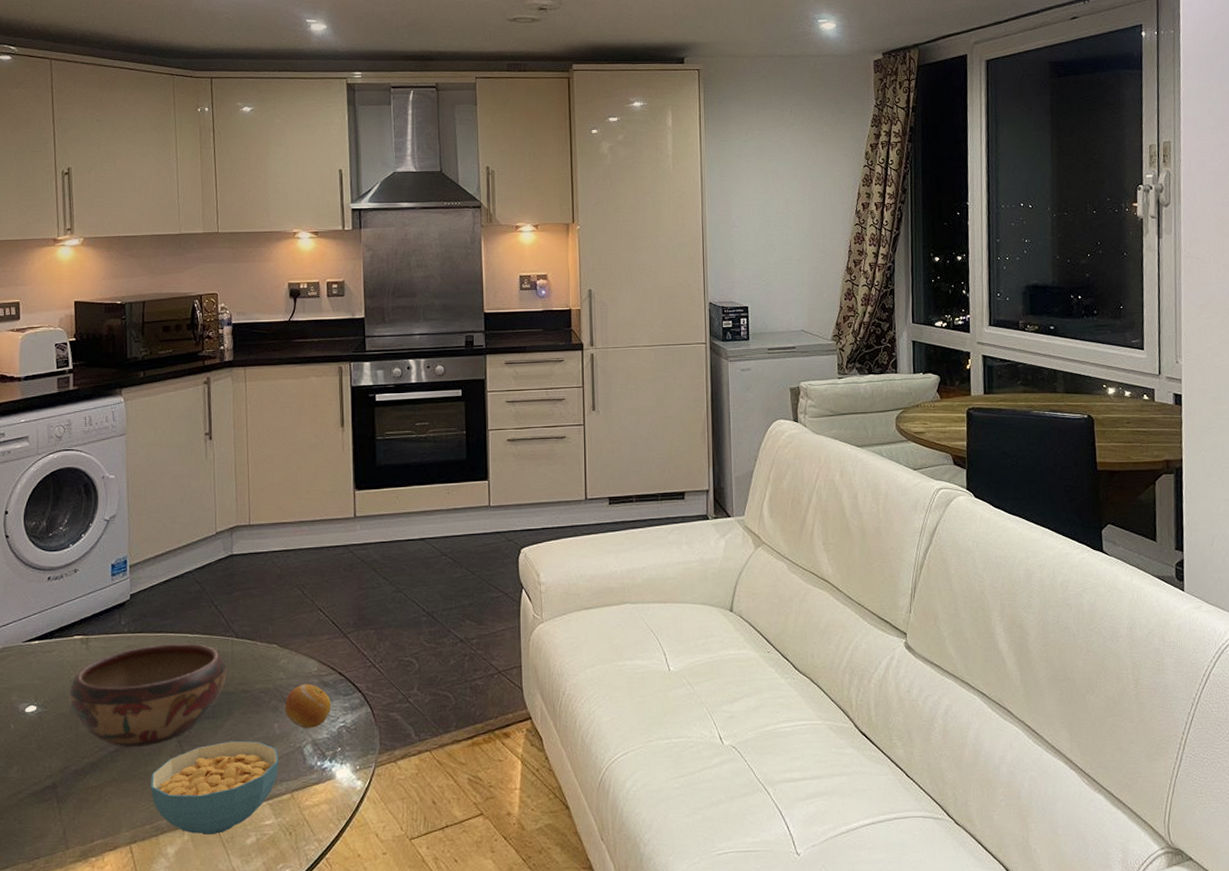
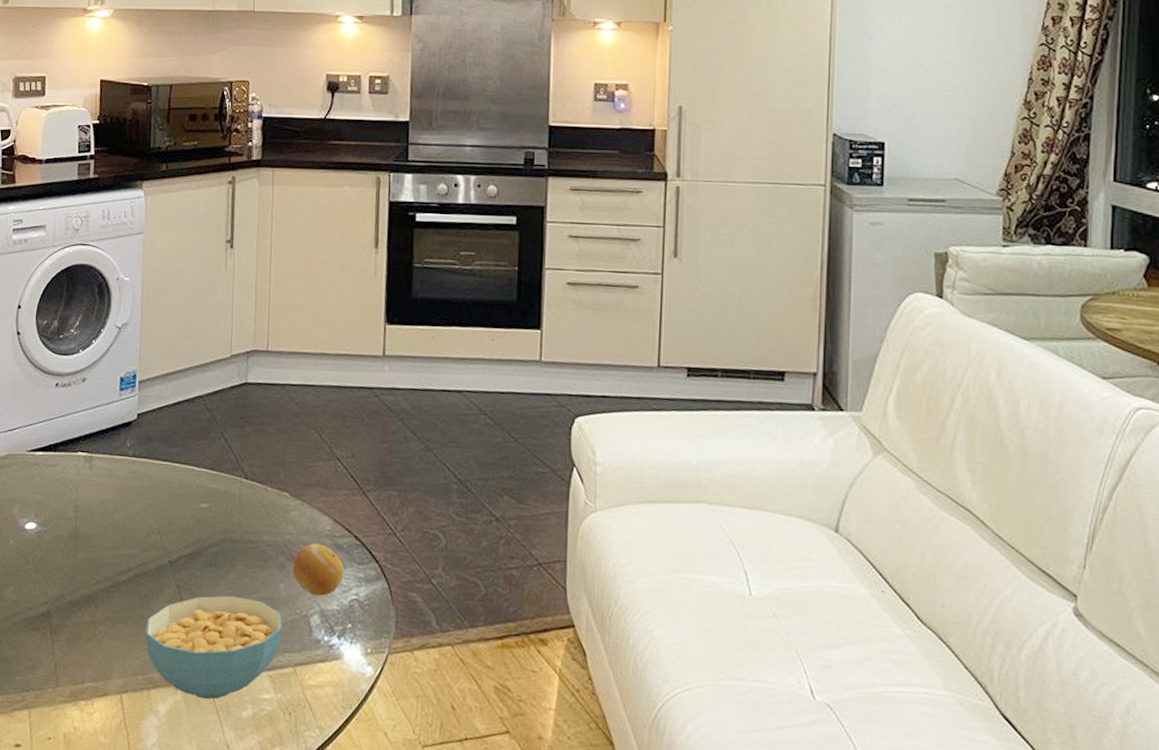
decorative bowl: present [68,644,226,747] -> none [68,474,233,587]

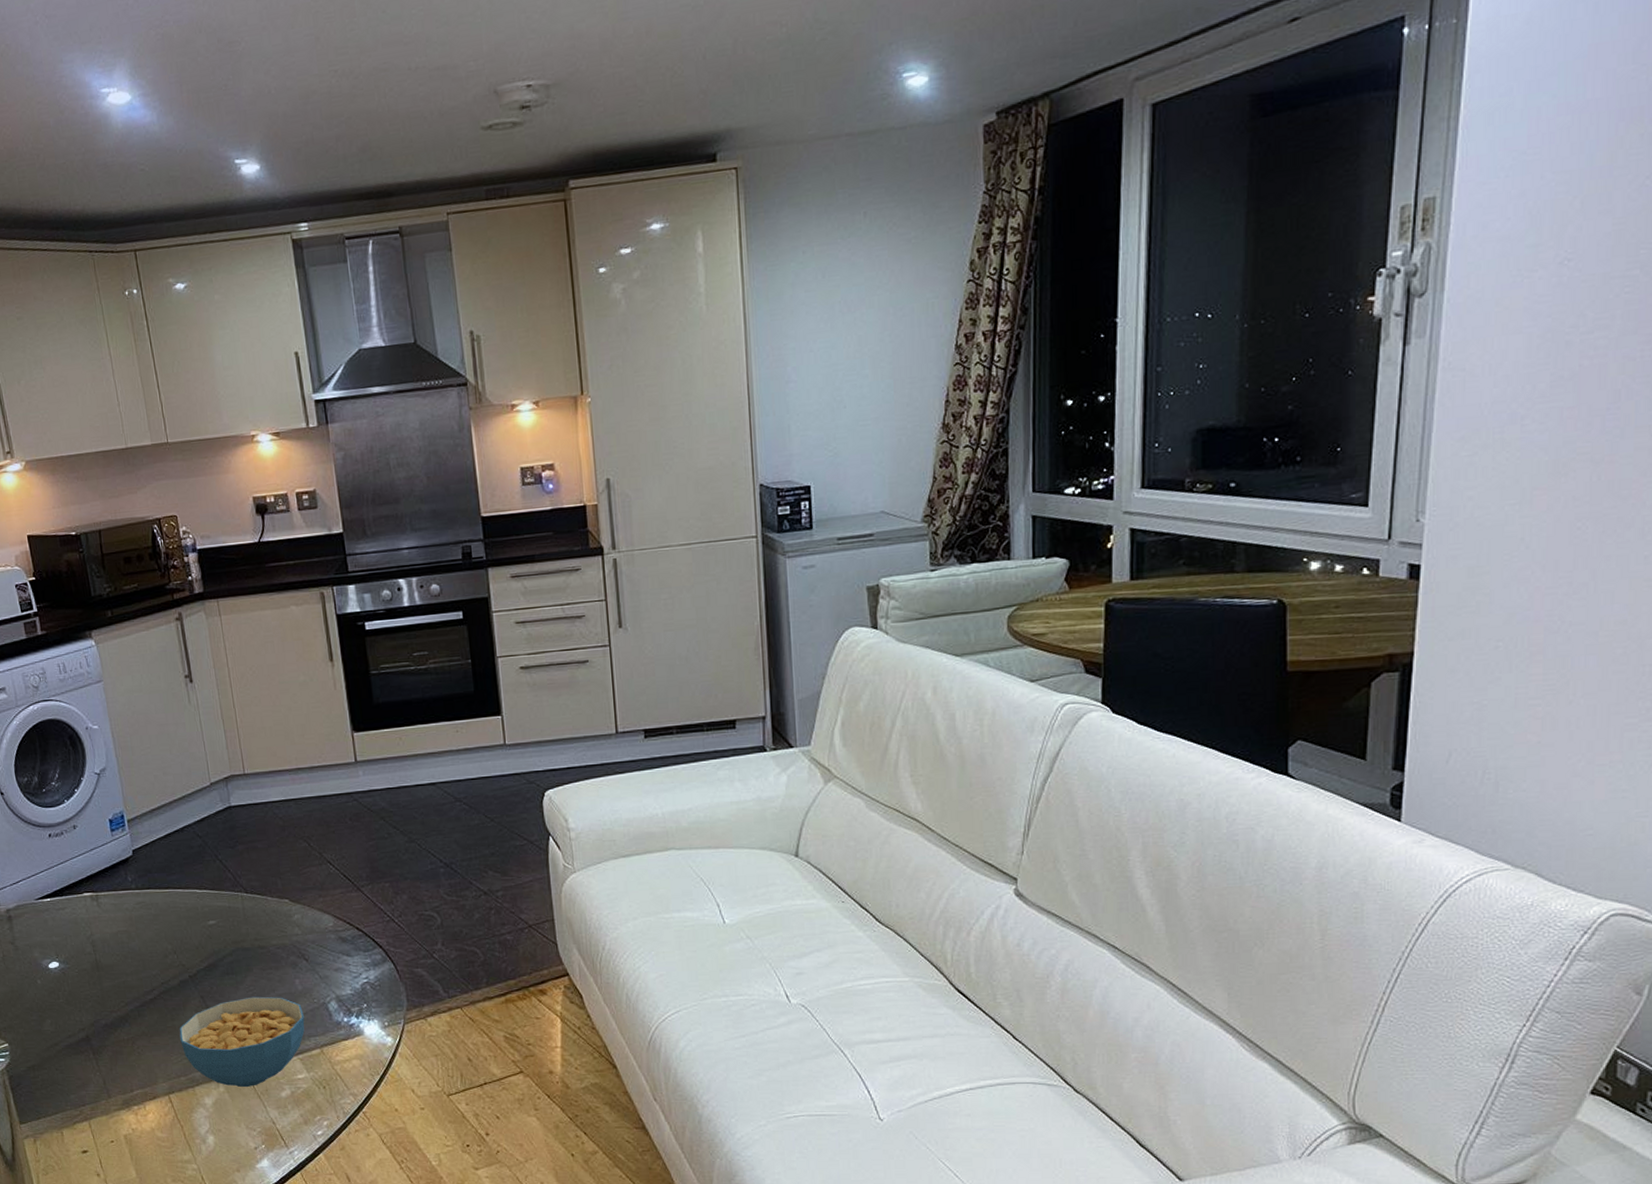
fruit: present [292,543,345,596] -> none [303,939,352,984]

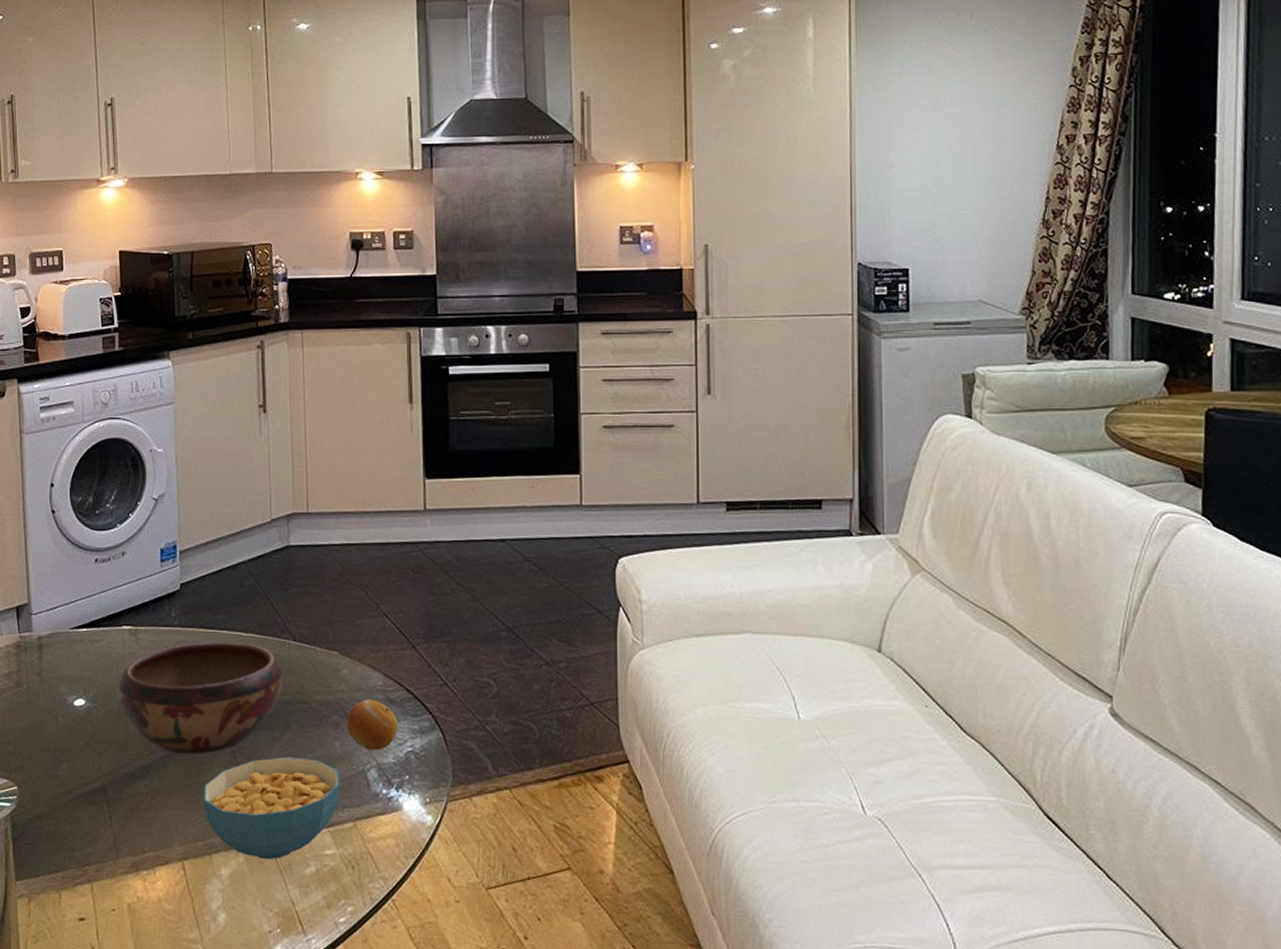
decorative bowl: none [87,899,241,1002] -> present [117,642,283,754]
fruit: none [303,939,352,984] -> present [347,699,399,750]

